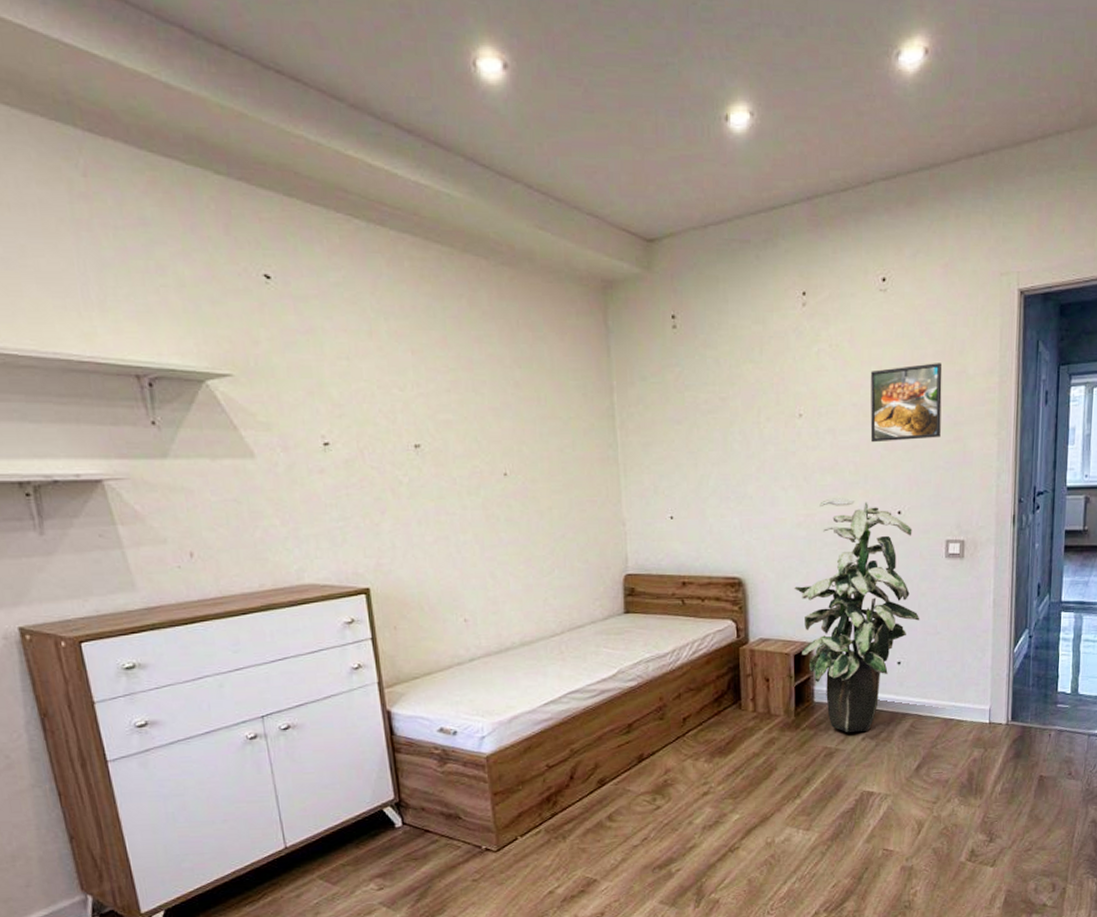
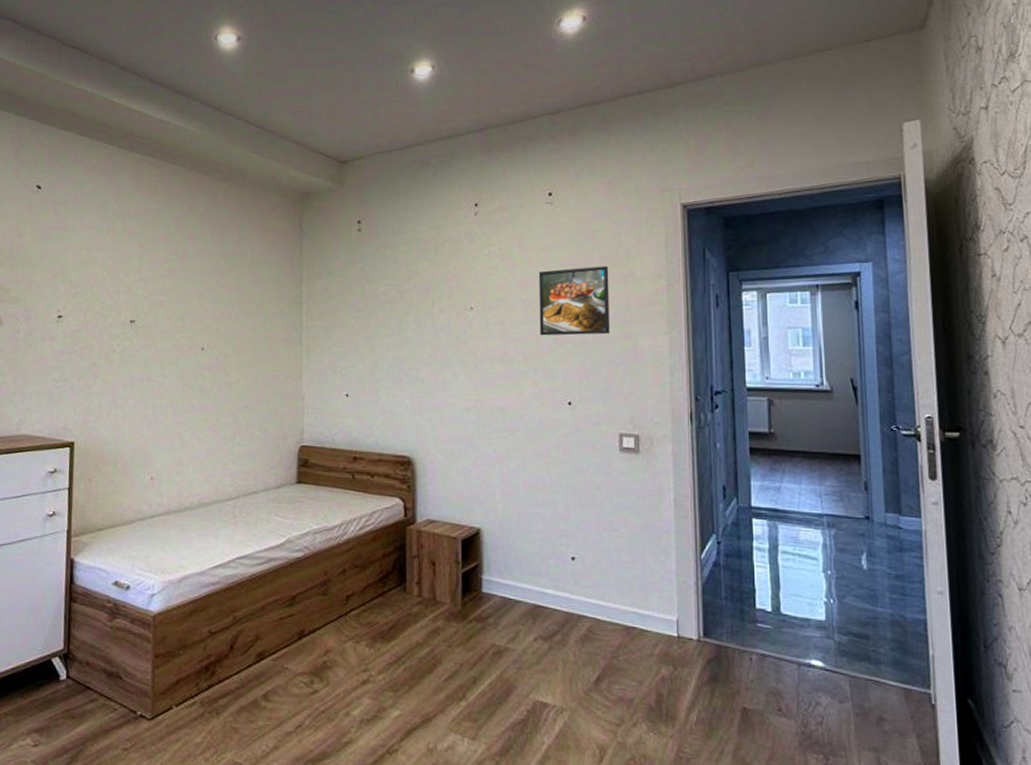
indoor plant: present [794,498,920,733] -> none [463,386,595,631]

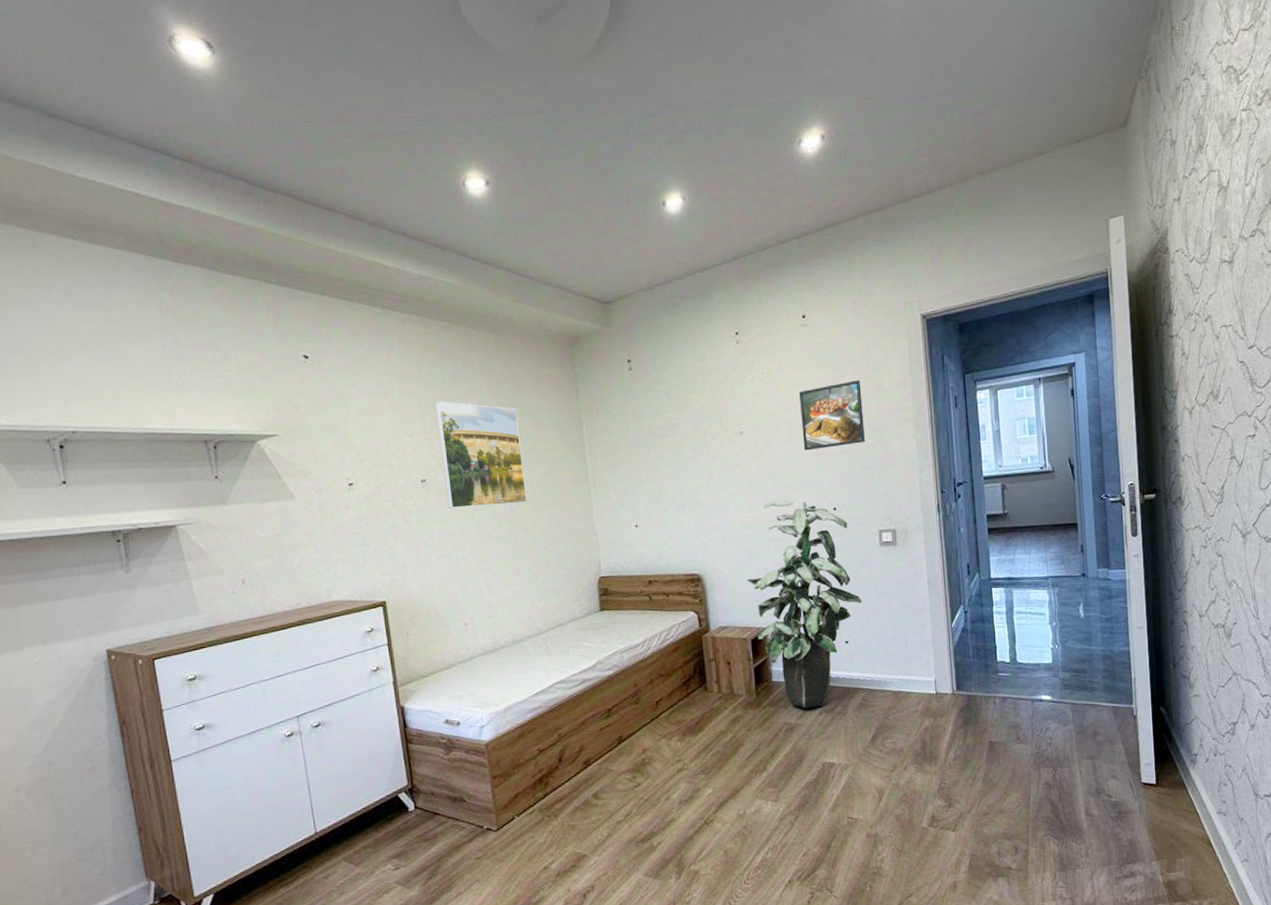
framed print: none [152,243,237,356] -> present [435,401,527,509]
indoor plant: none [463,386,595,631] -> present [747,499,862,709]

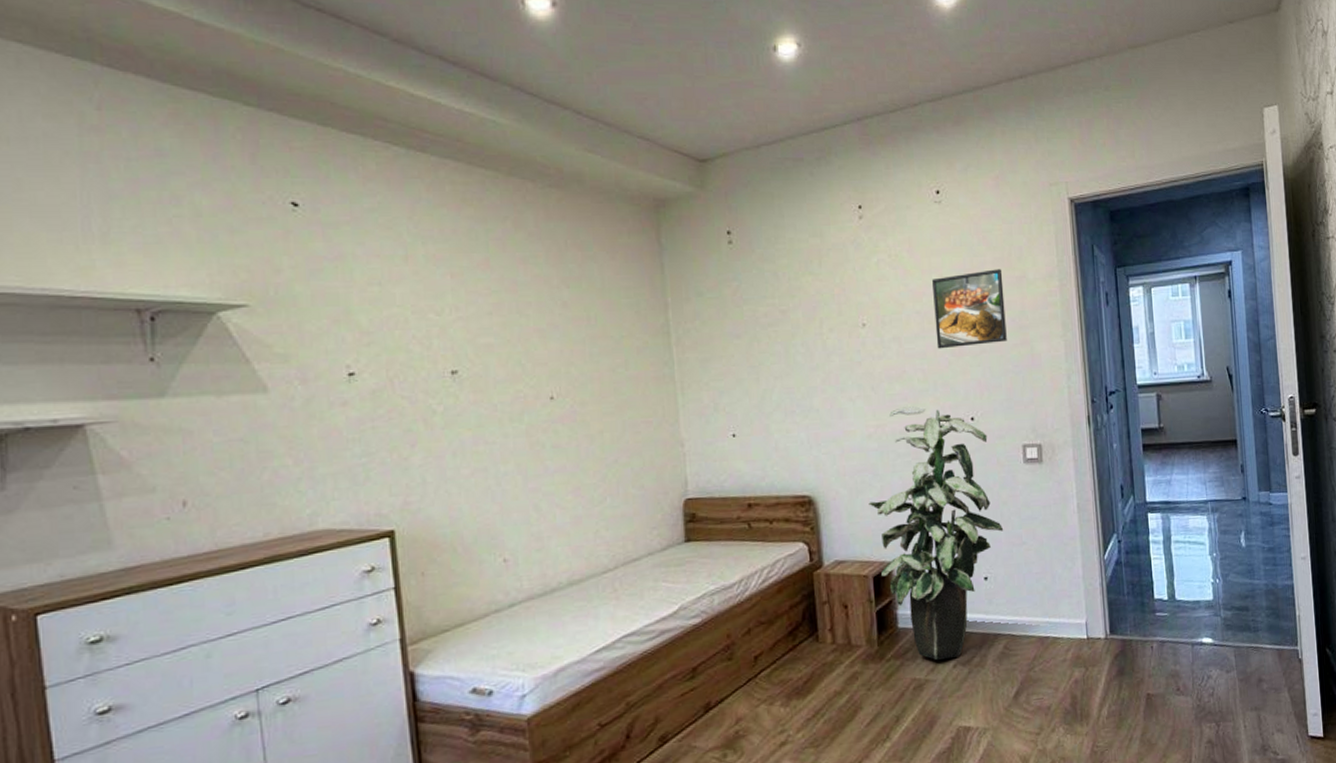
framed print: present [435,401,527,509] -> none [474,270,594,410]

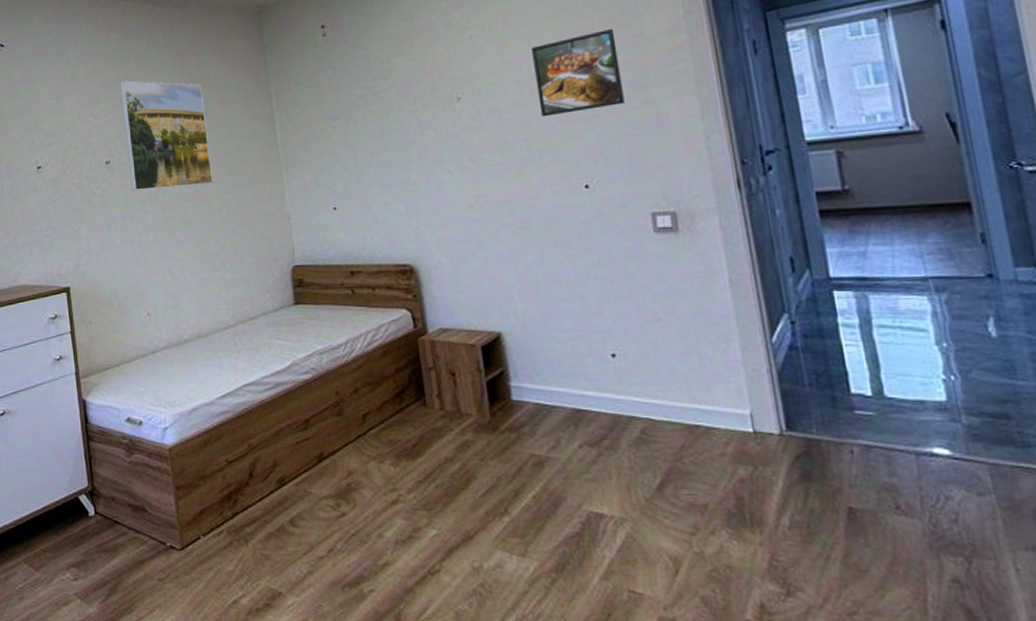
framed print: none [474,270,594,410] -> present [120,80,213,192]
indoor plant: present [869,406,1004,661] -> none [473,176,633,439]

